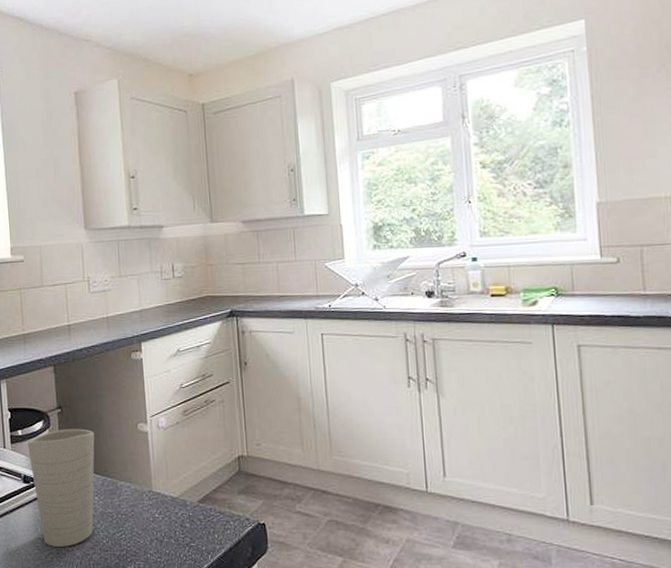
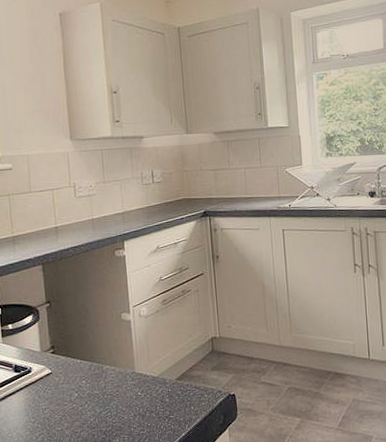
cup: present [27,428,95,547] -> none [17,320,82,428]

